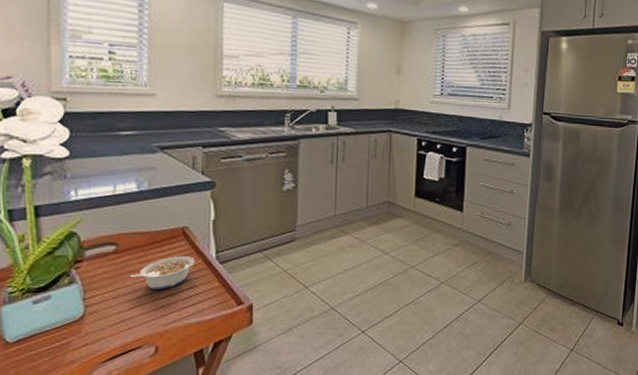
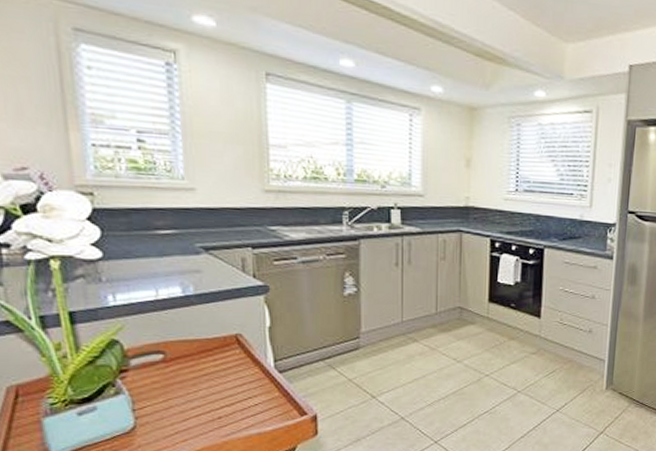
legume: present [129,256,195,289] -> none [180,365,252,400]

